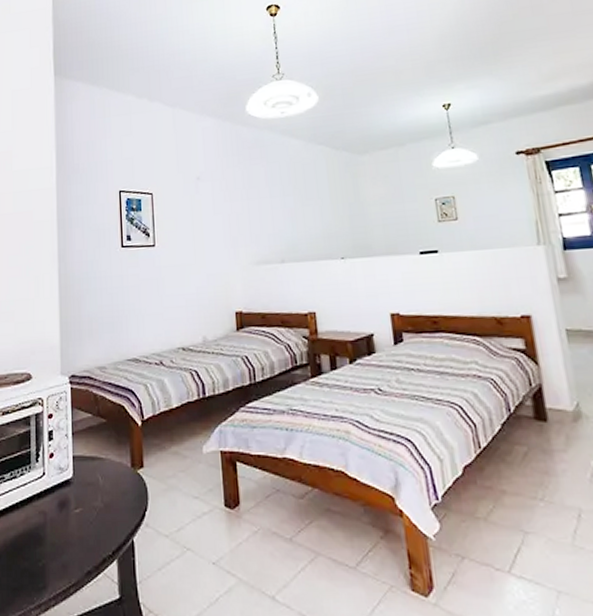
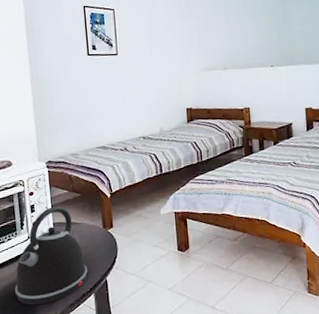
kettle: none [23,433,110,569] -> present [14,205,87,306]

